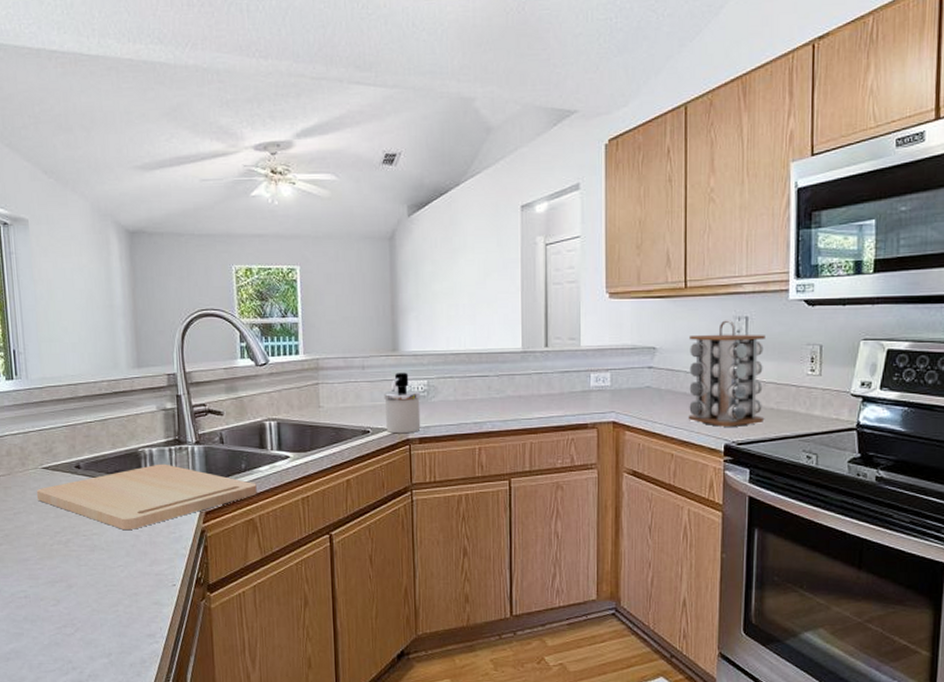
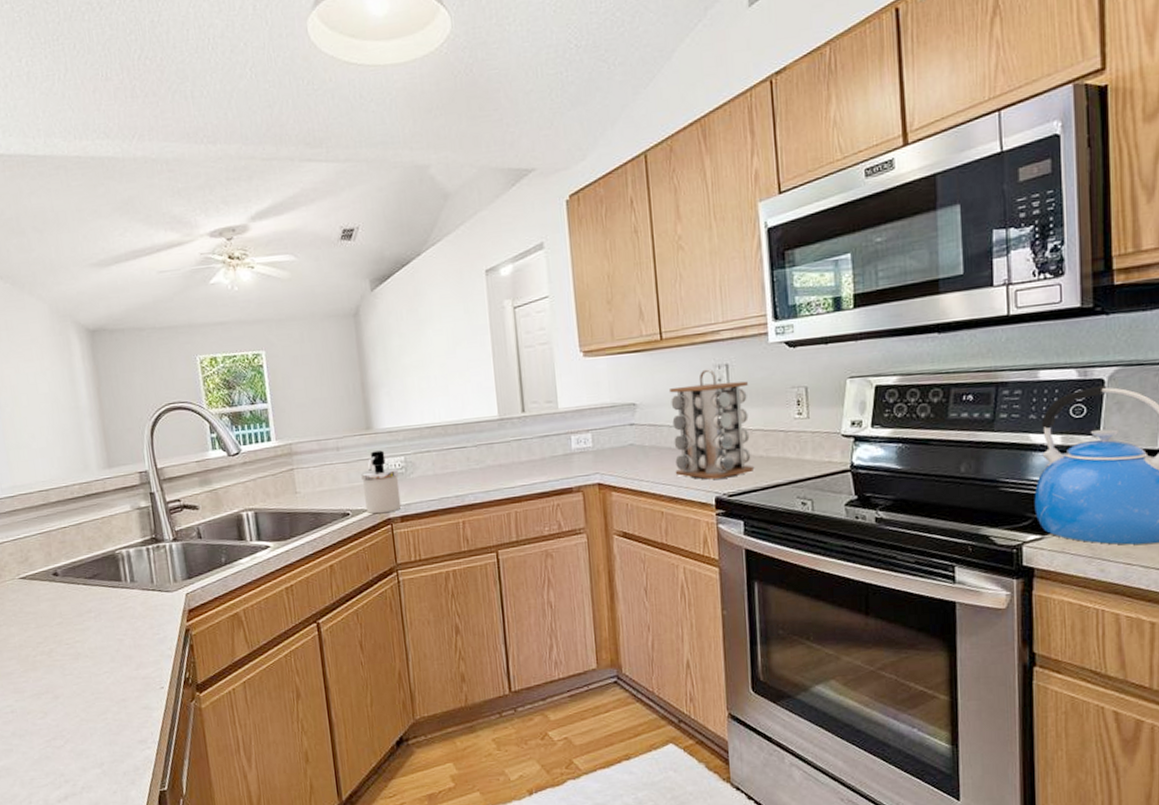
cutting board: present [36,464,257,531] -> none [15,563,240,636]

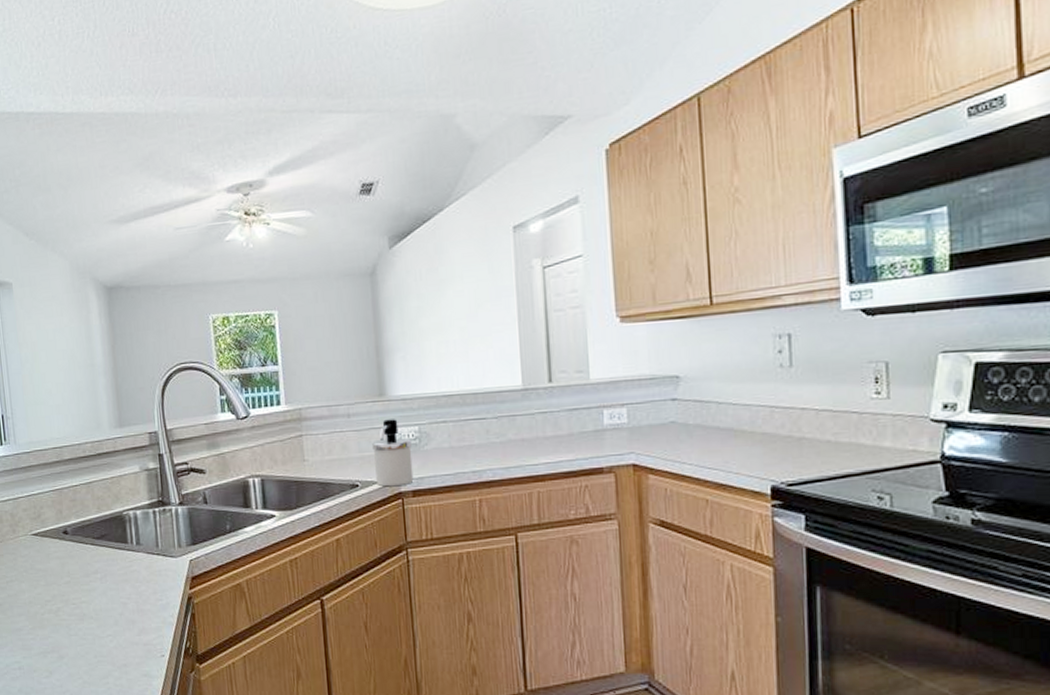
spice rack: present [668,369,754,480] -> none [718,339,819,465]

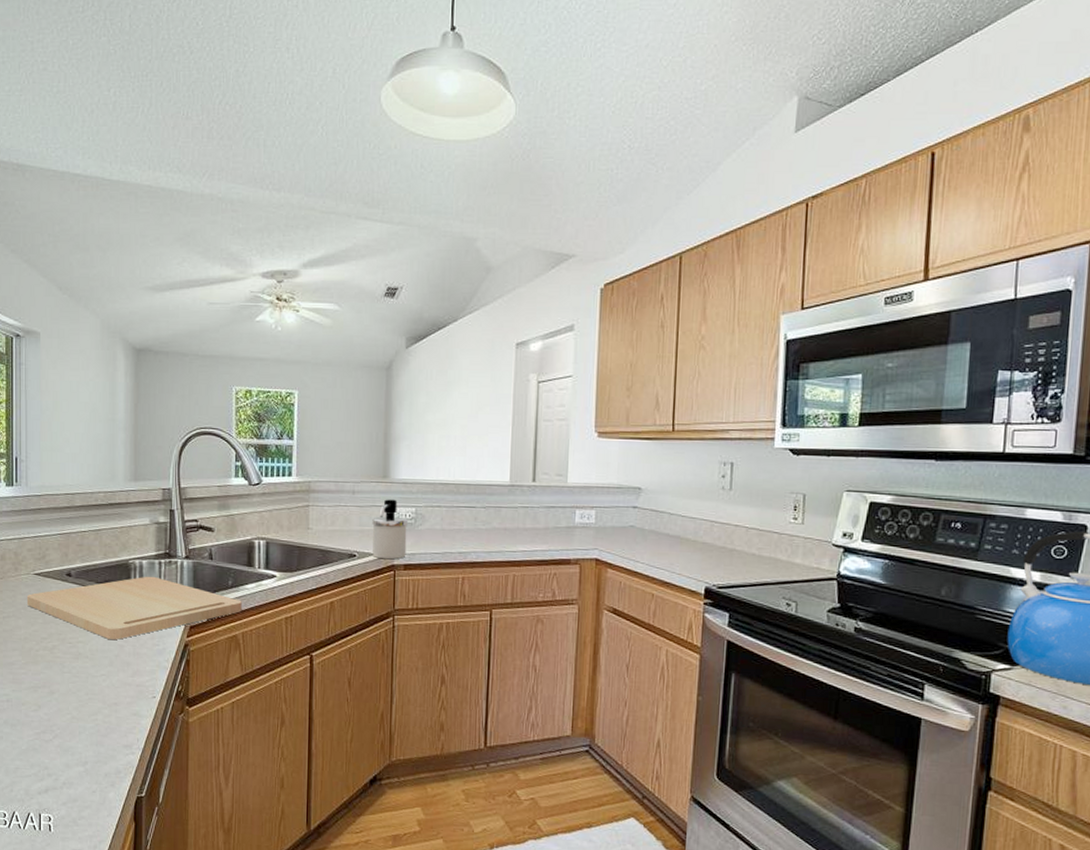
cutting board: none [26,527,243,598] -> present [26,576,242,640]

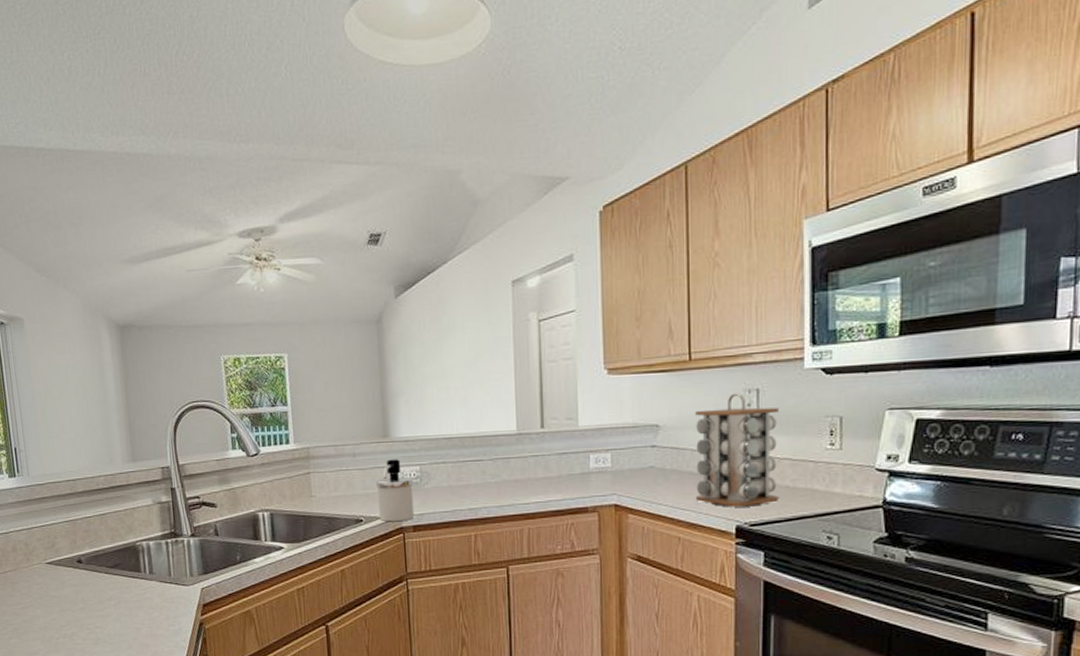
cutting board: present [26,576,242,640] -> none [41,557,253,624]
spice rack: none [670,464,750,570] -> present [694,393,779,507]

